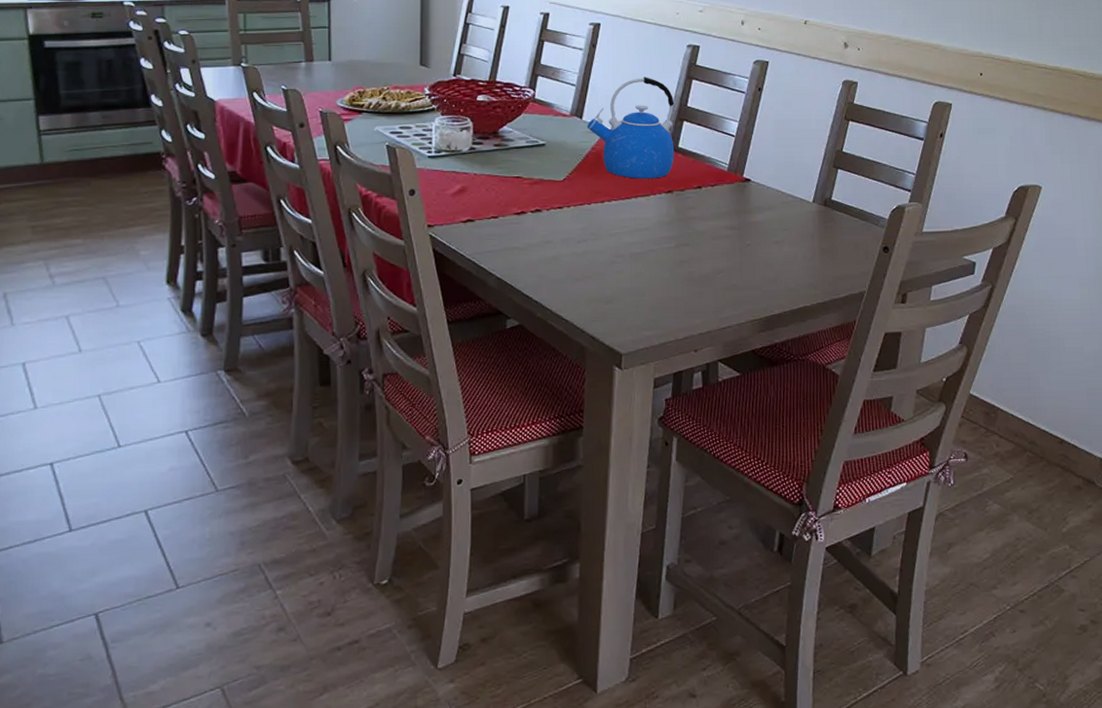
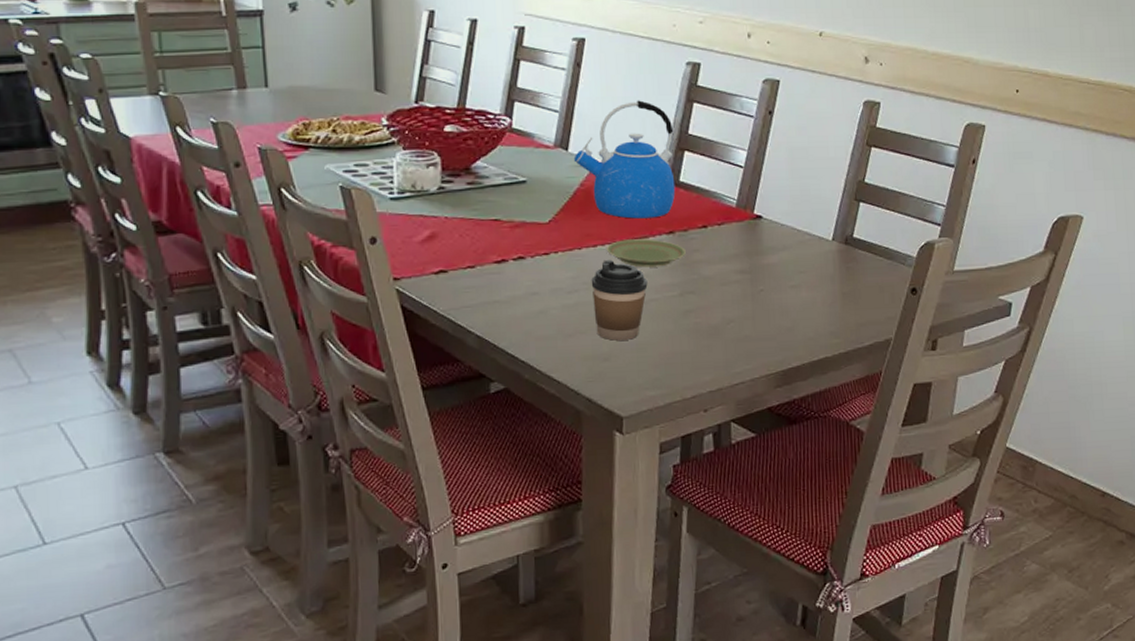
coffee cup: none [598,214,648,285] -> present [591,259,648,341]
plate: none [612,197,682,222] -> present [606,239,686,268]

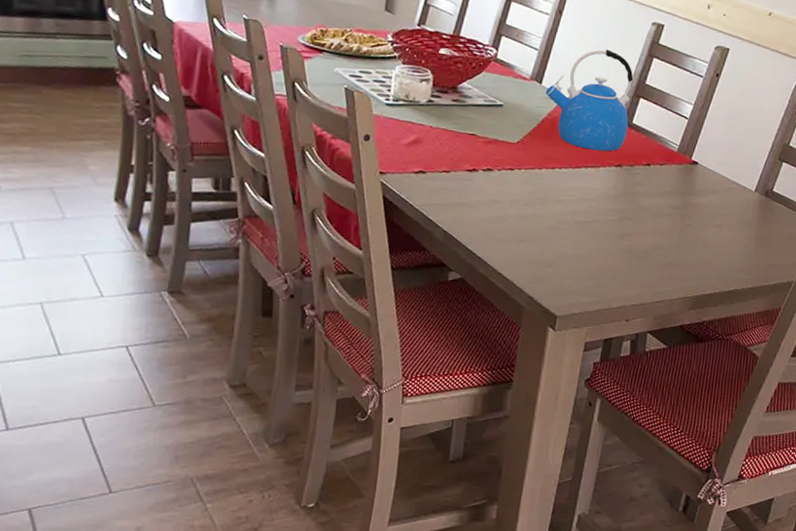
coffee cup: present [591,259,648,341] -> none [545,181,594,252]
plate: present [606,239,686,268] -> none [562,166,629,194]

